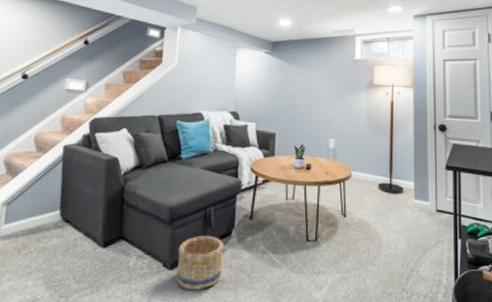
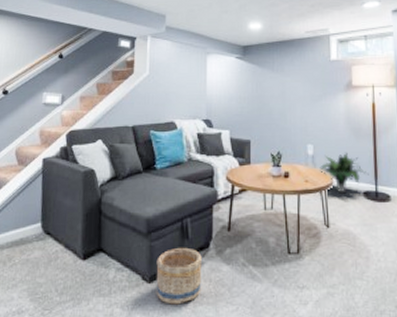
potted plant: none [340,146,385,185] -> present [320,152,369,194]

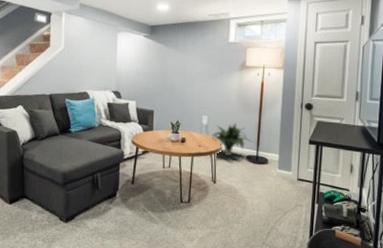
basket: present [156,247,202,305] -> none [71,196,109,239]

